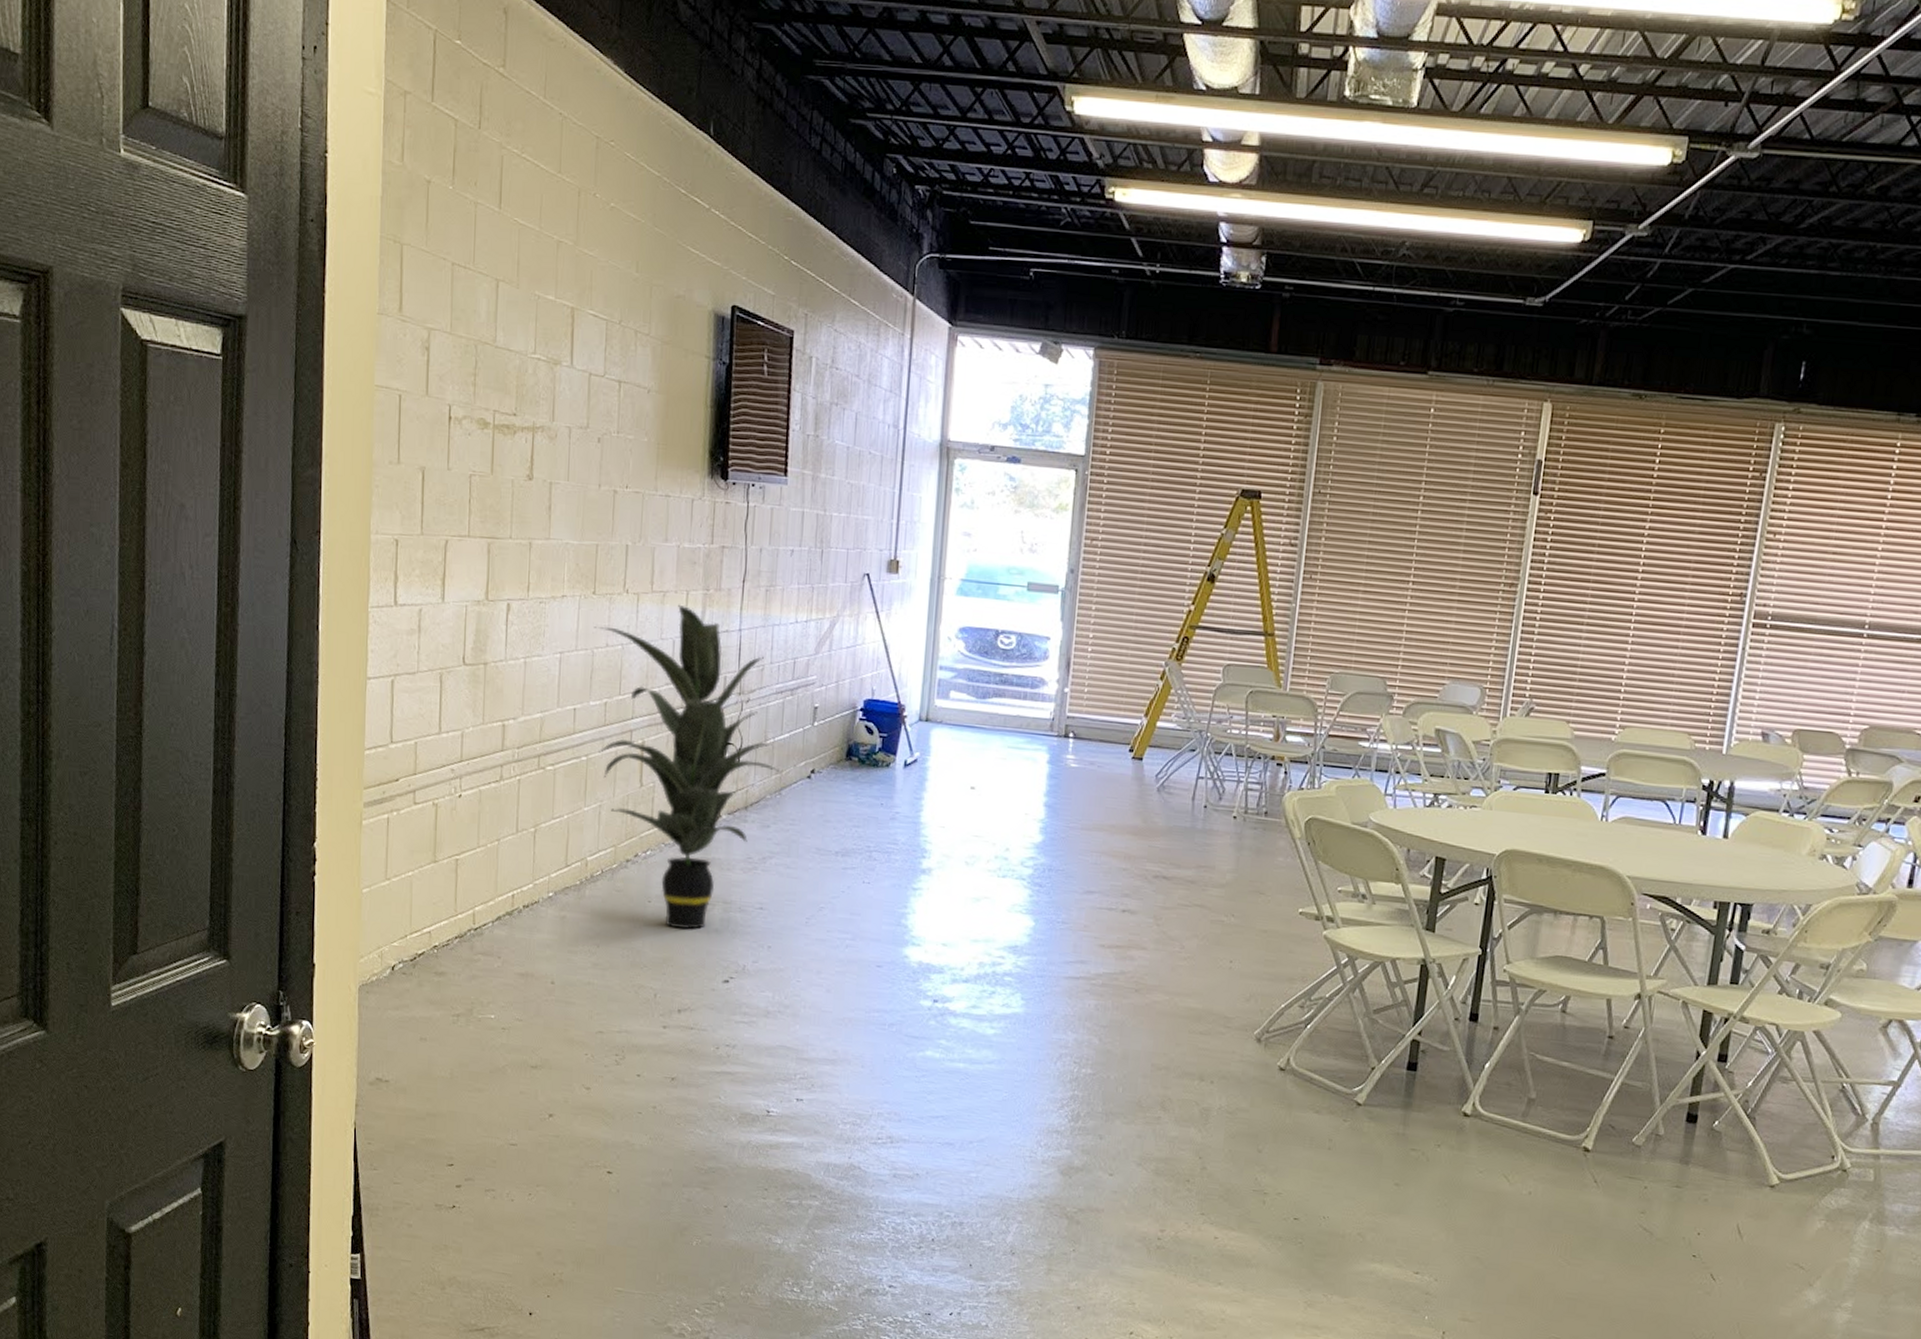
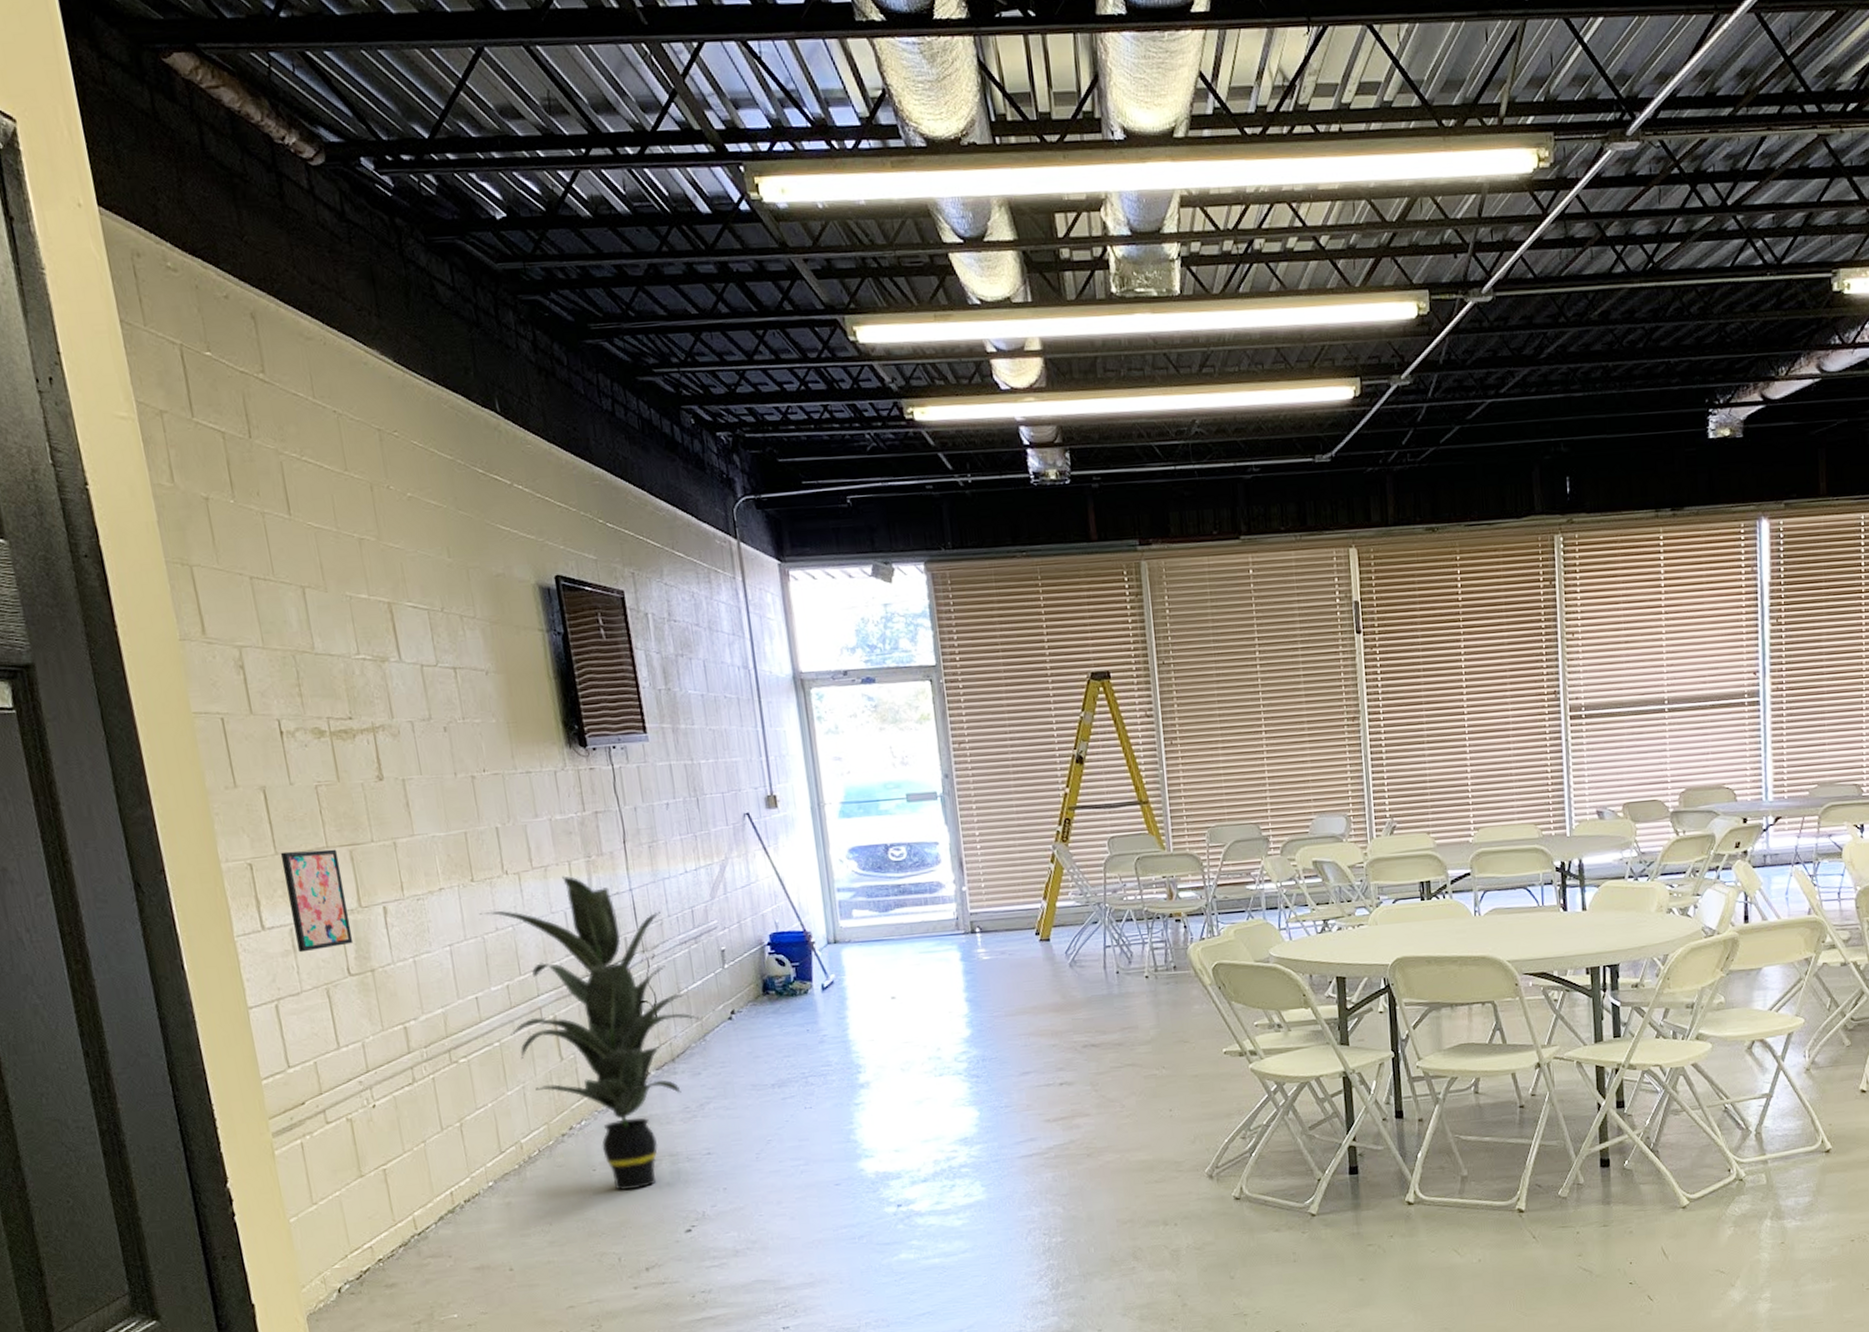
wall art: none [422,533,477,635] -> present [280,849,354,953]

